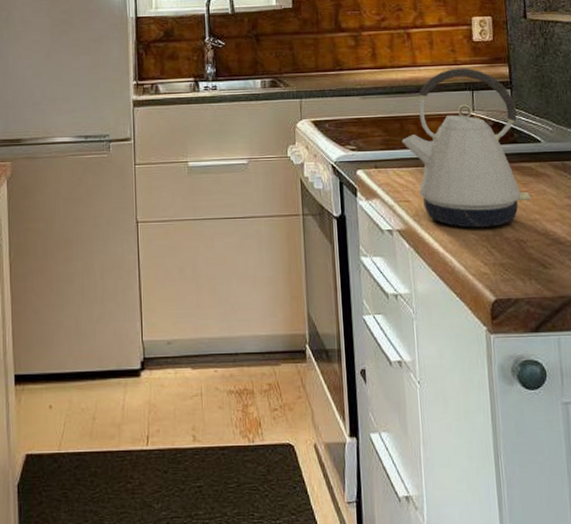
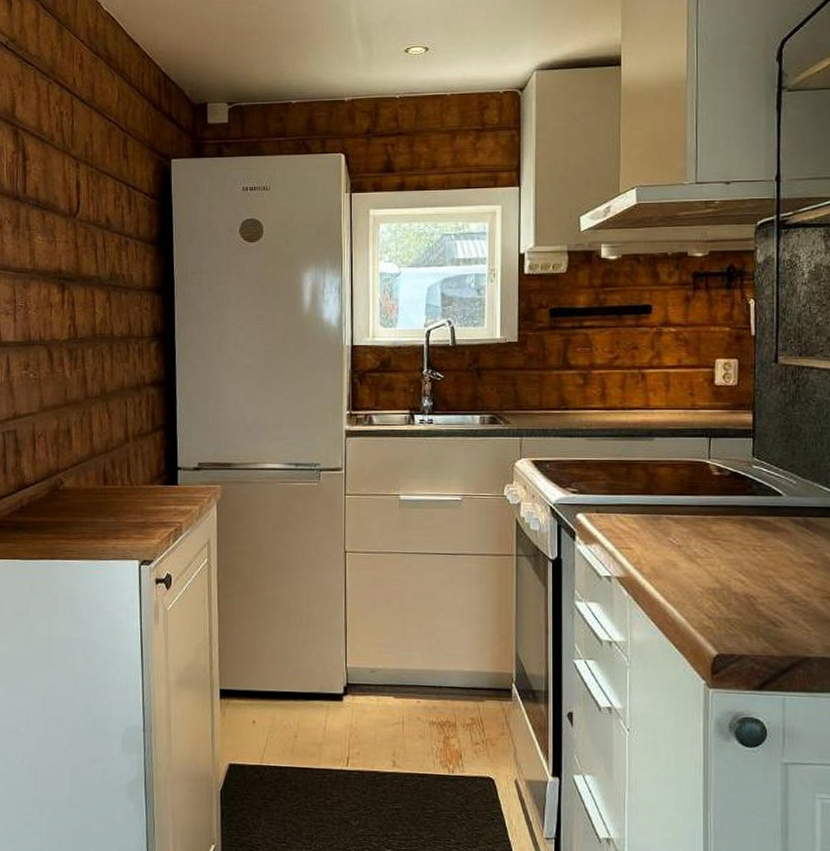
kettle: present [401,67,531,228] -> none [627,413,765,581]

